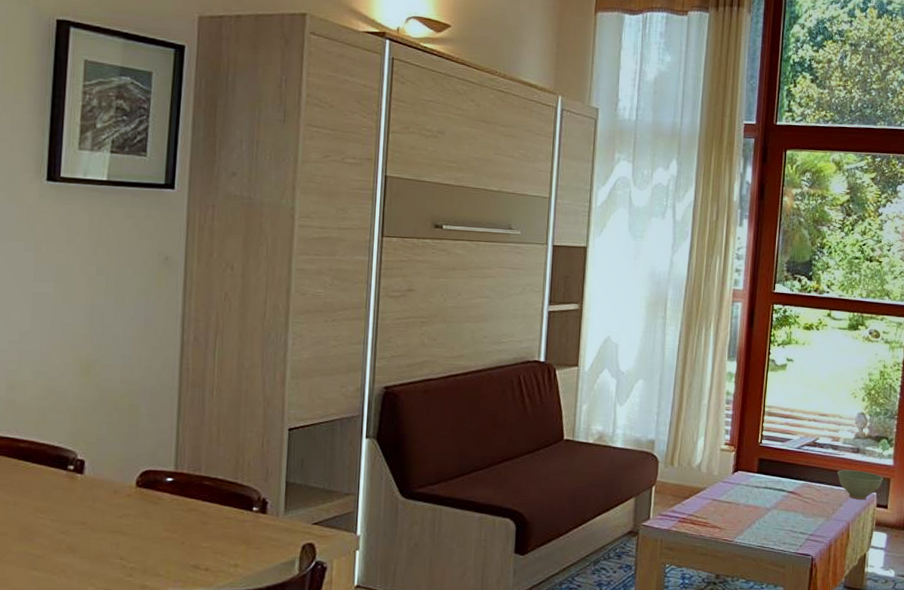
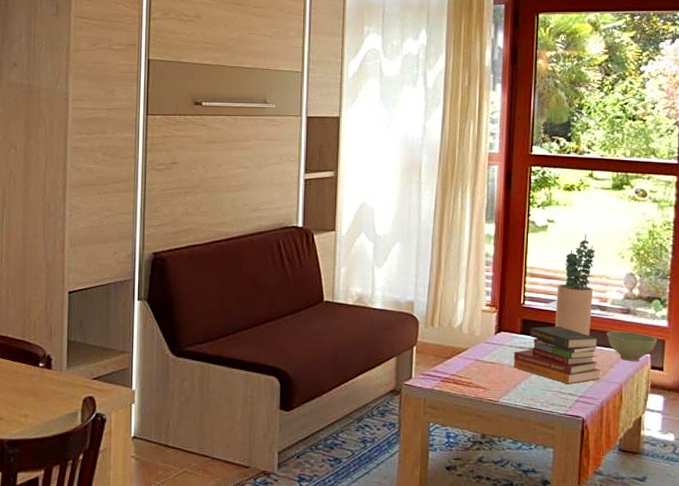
books: none [749,465,831,523] -> present [514,326,601,385]
vase: none [790,373,830,475] -> present [555,234,595,336]

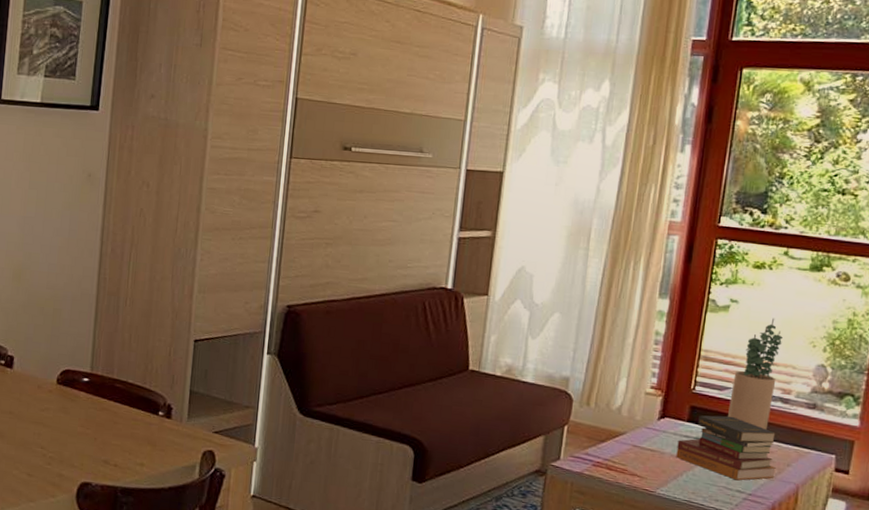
bowl: present [607,331,658,361] -> none [786,426,846,462]

